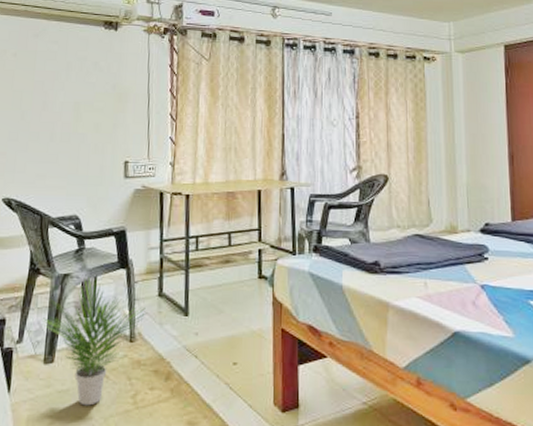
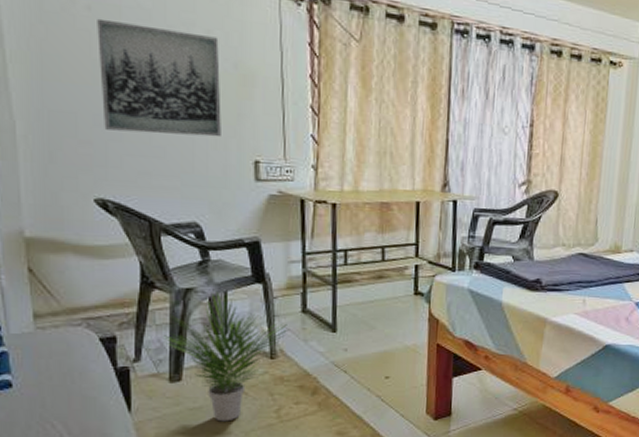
wall art: none [15,61,103,144] -> present [97,18,221,137]

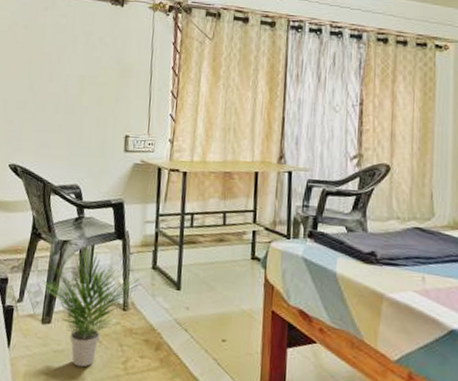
wall art: present [97,18,221,137] -> none [23,33,108,117]

